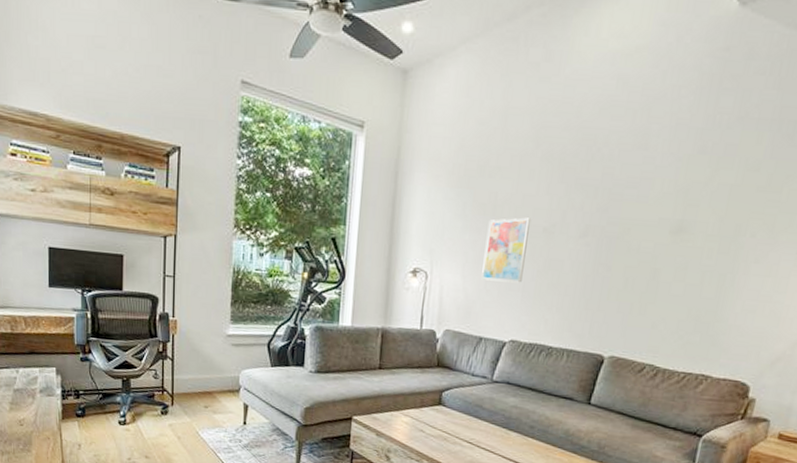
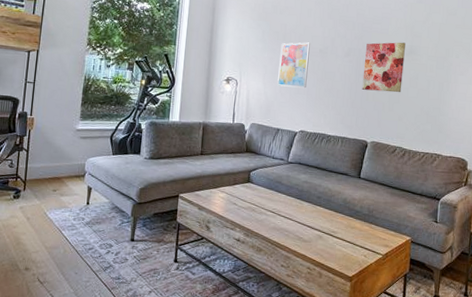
wall art: none [601,214,674,289] -> present [362,42,406,93]

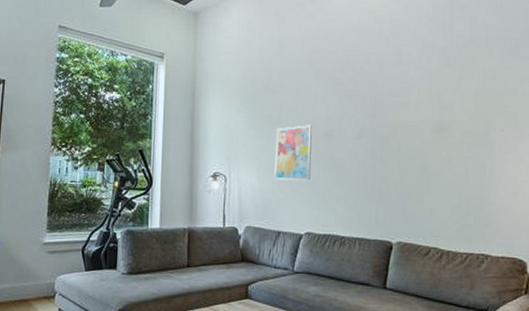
wall art: present [362,42,406,93] -> none [380,117,432,180]

